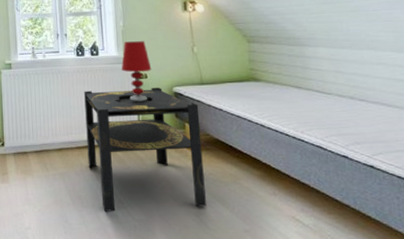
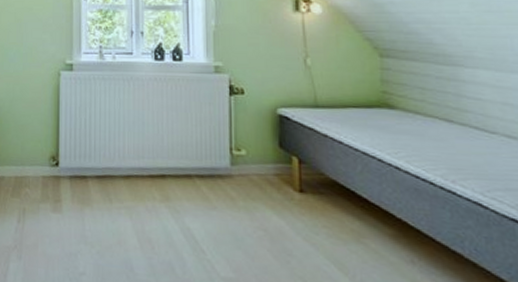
side table: present [84,87,206,212] -> none [162,104,317,270]
table lamp: present [121,41,152,101] -> none [210,46,250,123]

